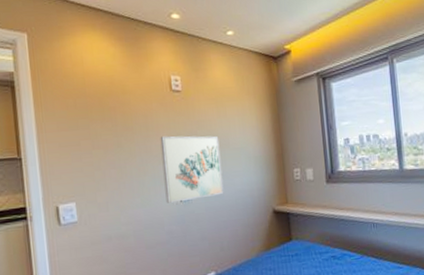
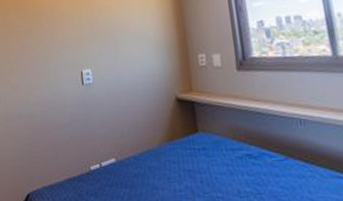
wall art: present [160,136,224,203] -> none [64,21,124,86]

